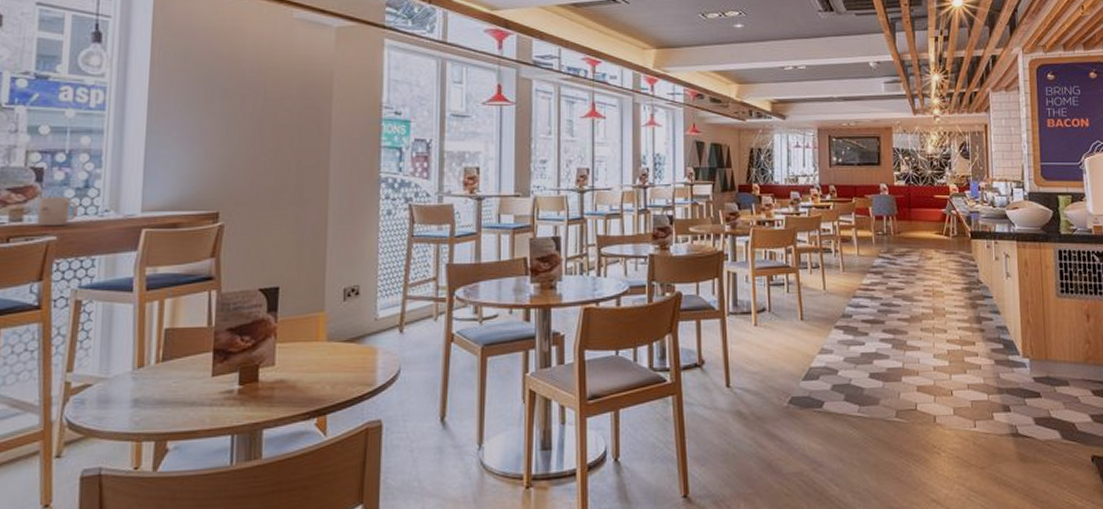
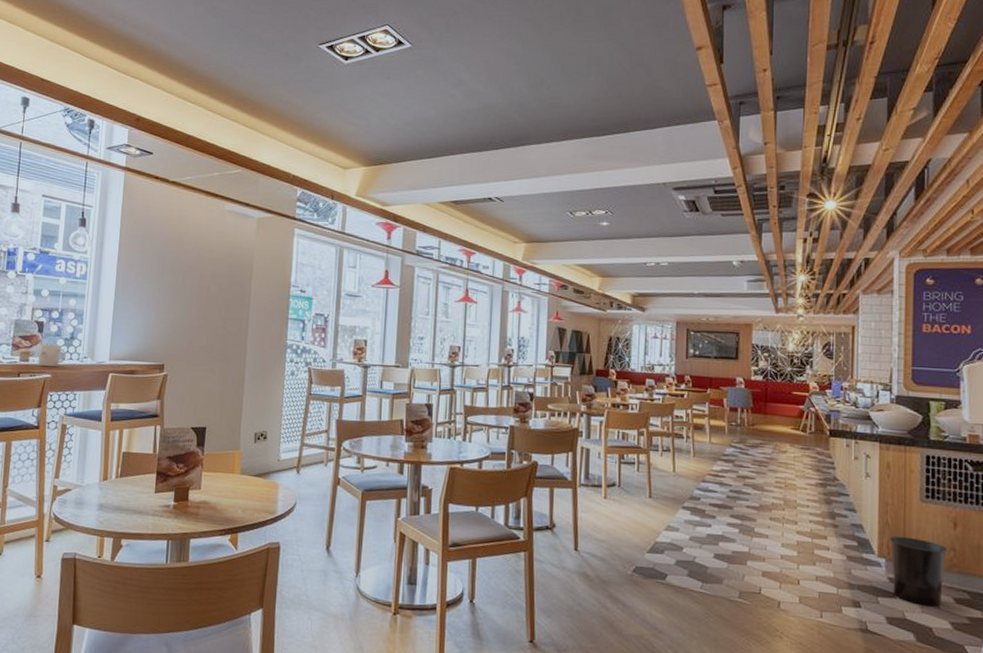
waste bin: none [1031,333,1083,402] -> present [889,536,948,607]

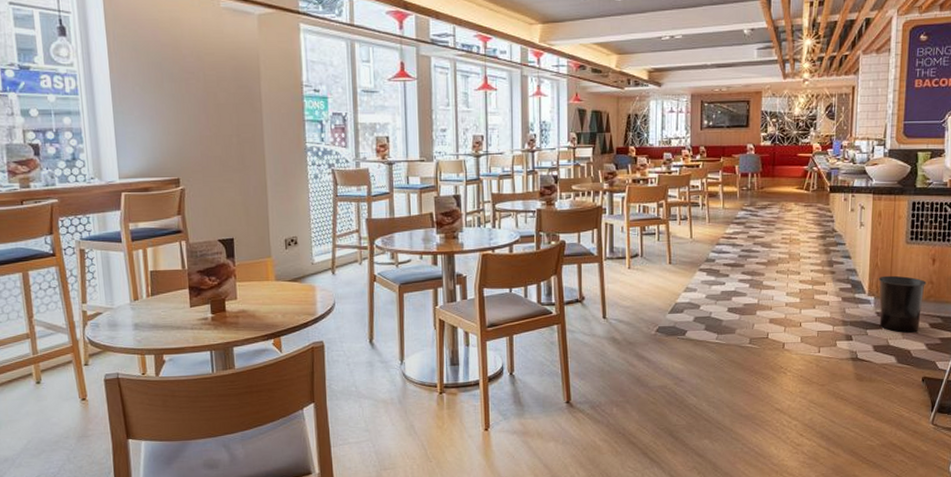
mug: present [38,343,66,367] -> none [39,167,71,192]

